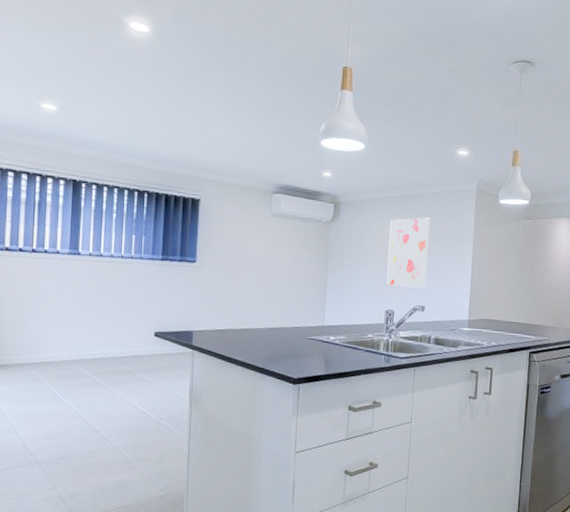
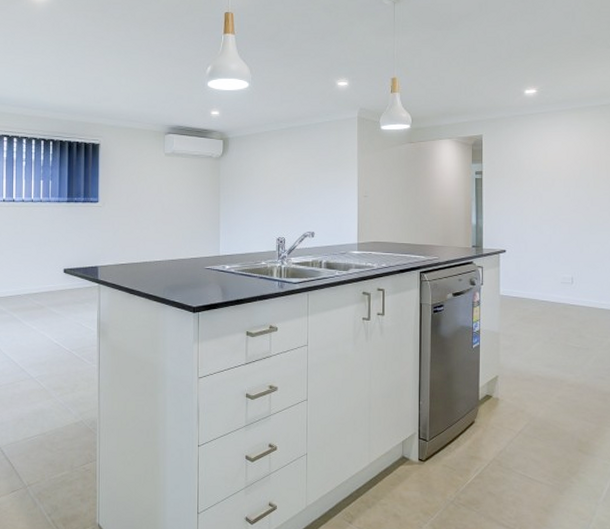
wall art: present [386,217,430,288] -> none [276,147,314,215]

